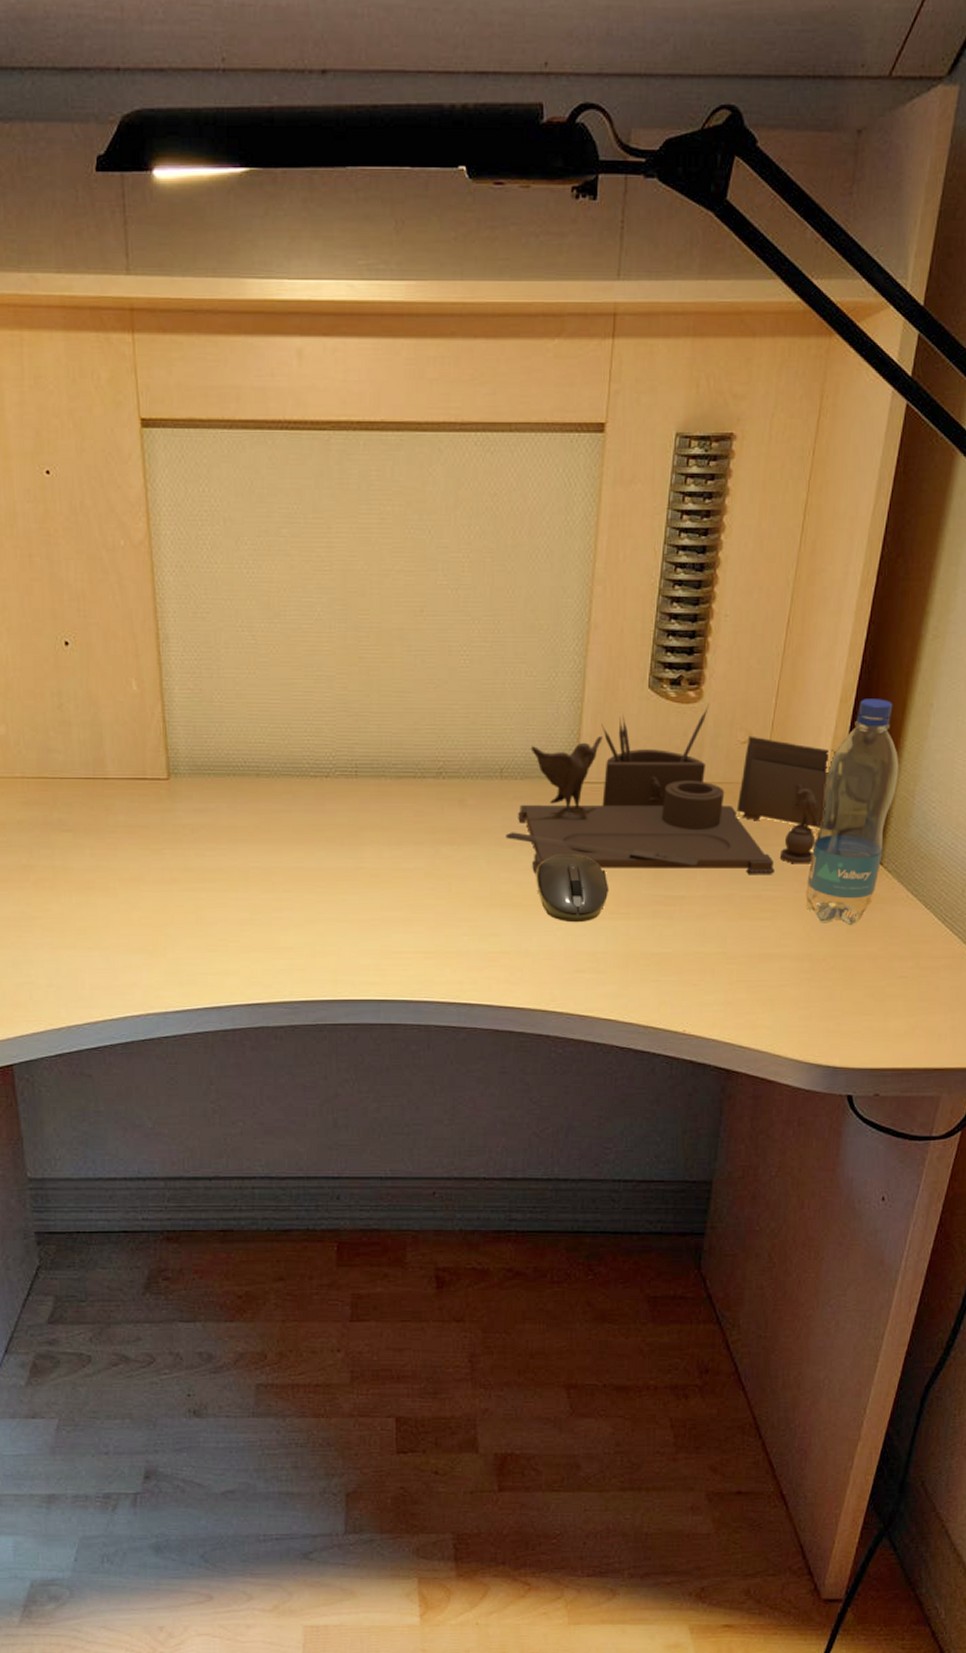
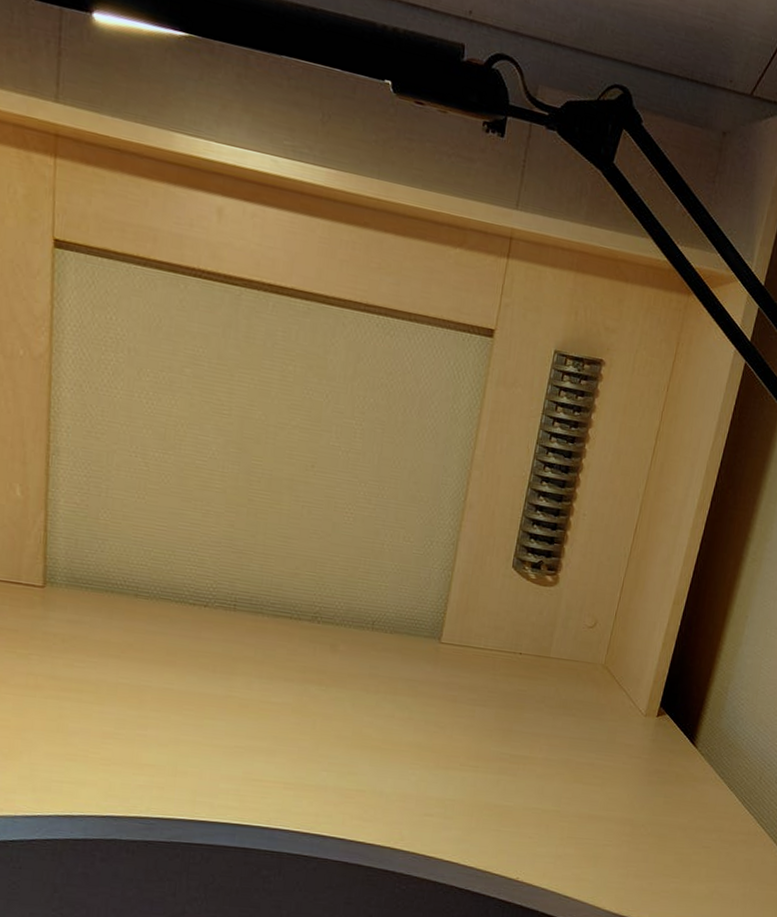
desk organizer: present [505,704,837,874] -> none [371,588,667,746]
computer mouse: present [536,854,609,923] -> none [395,706,462,771]
bottle: present [805,699,899,926] -> none [631,604,717,799]

